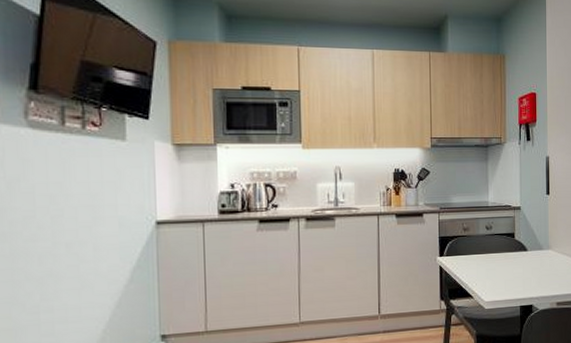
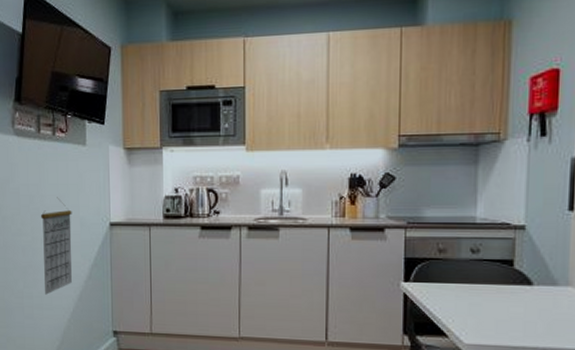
calendar: none [64,196,108,306] -> present [40,197,72,295]

